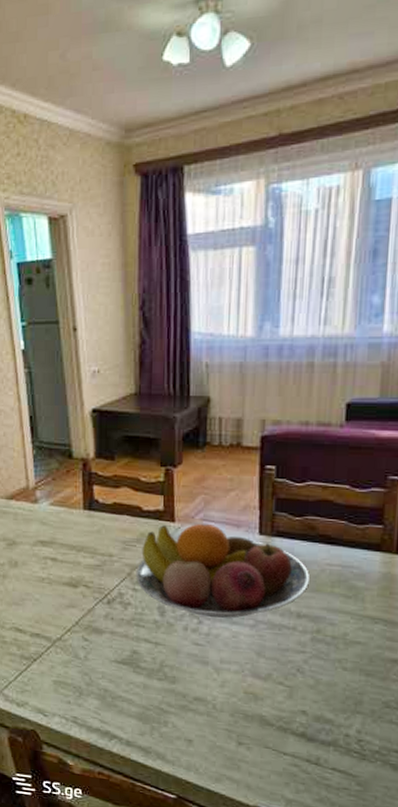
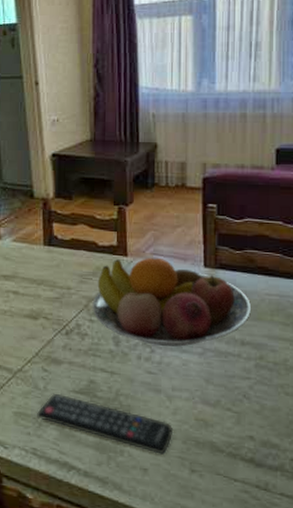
remote control: none [77,662,221,727] -> present [37,393,174,455]

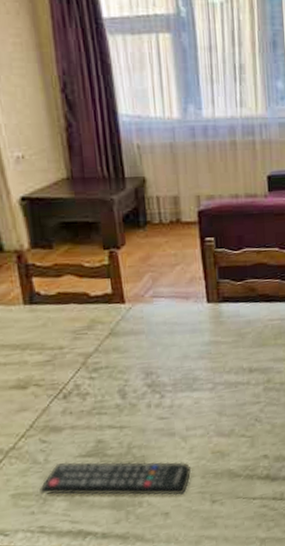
fruit bowl: present [92,257,251,347] -> none [90,299,256,391]

